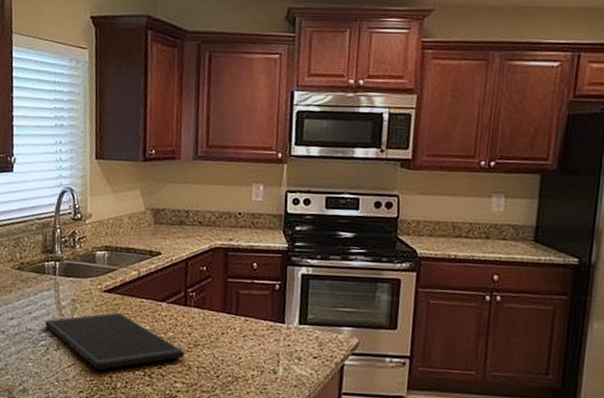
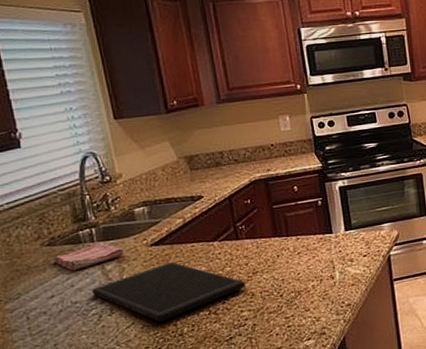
dish towel: none [18,277,80,299] -> present [52,243,125,271]

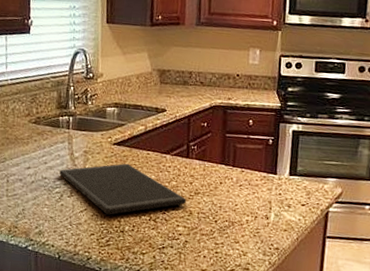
dish towel: present [52,243,125,271] -> none [35,131,92,151]

